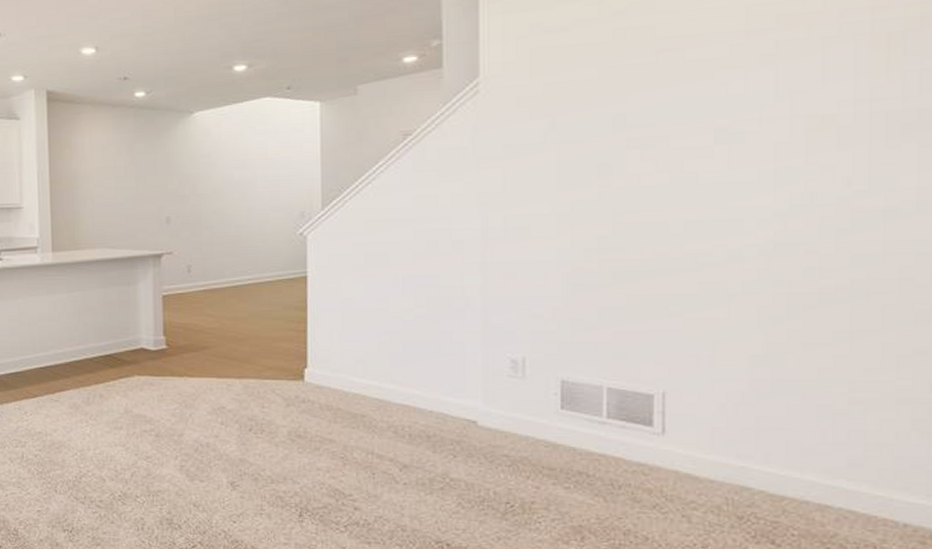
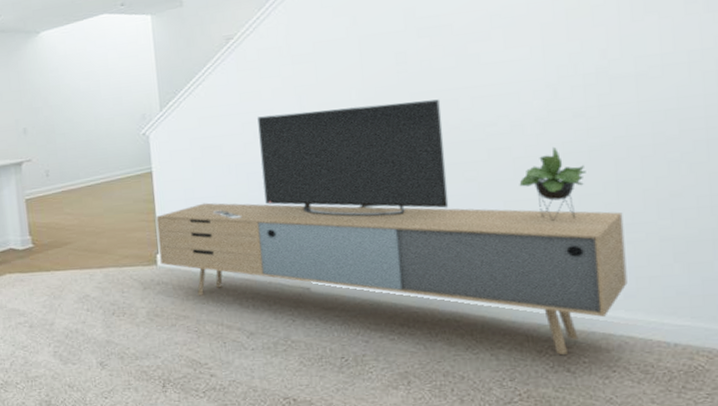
media console: none [308,220,854,524] -> present [156,99,628,354]

